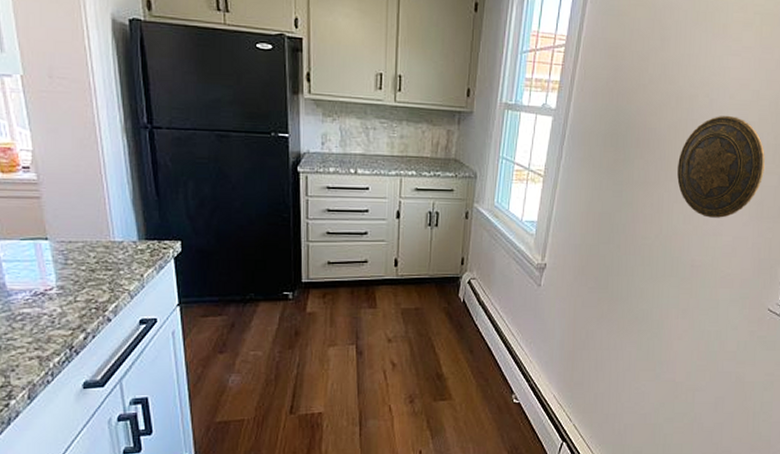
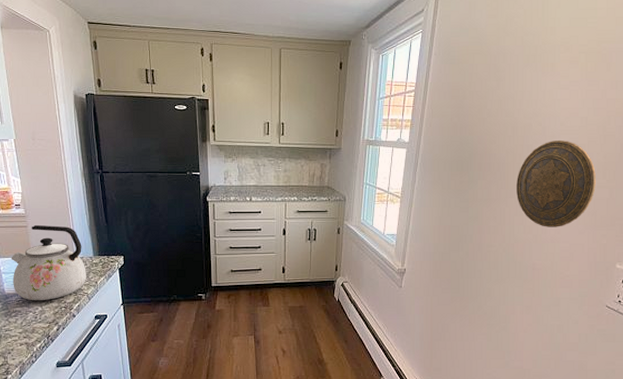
kettle: none [15,195,127,300] -> present [11,224,86,301]

